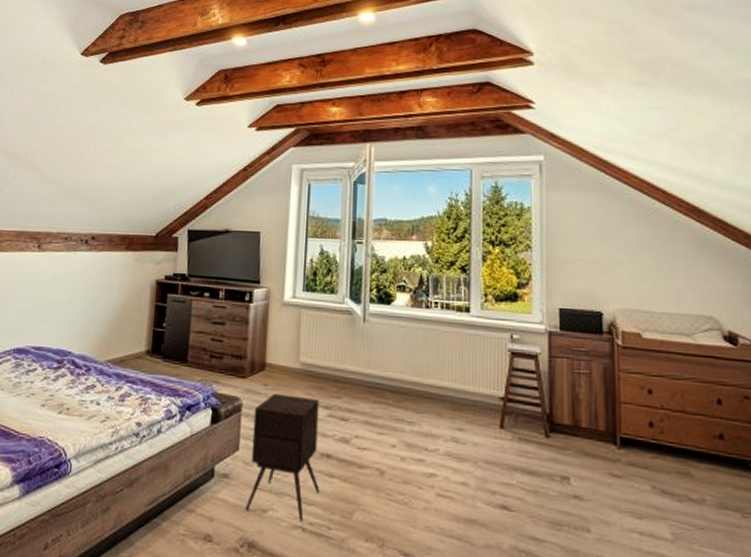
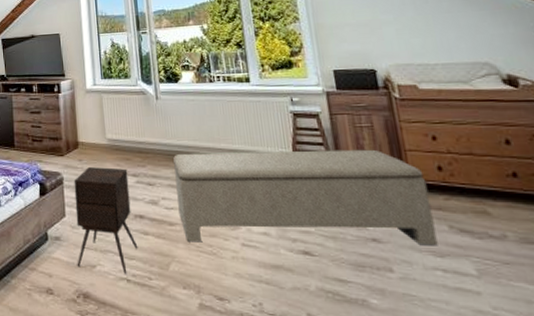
bench: none [372,386,638,507] -> present [172,149,438,246]

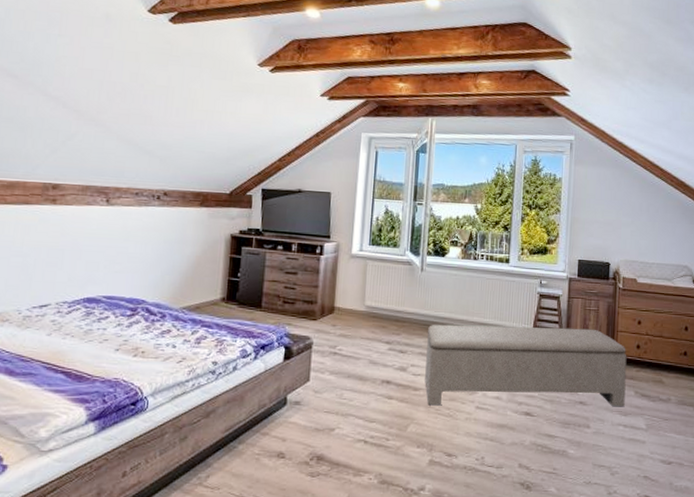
side table: present [74,167,138,274] -> none [315,333,382,436]

